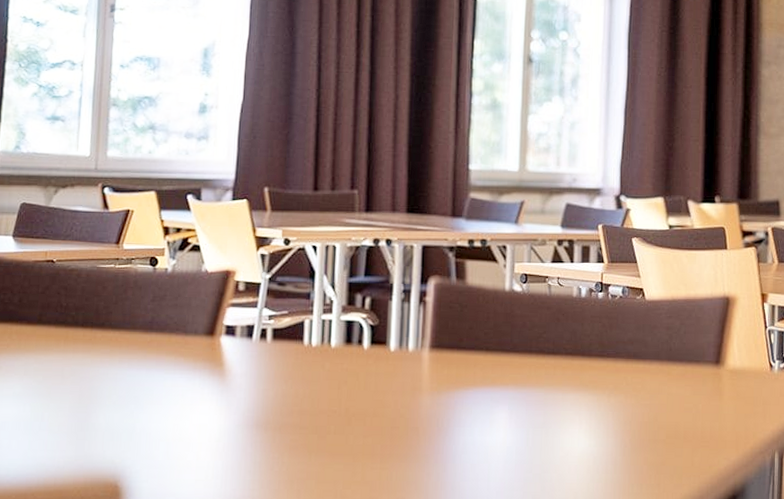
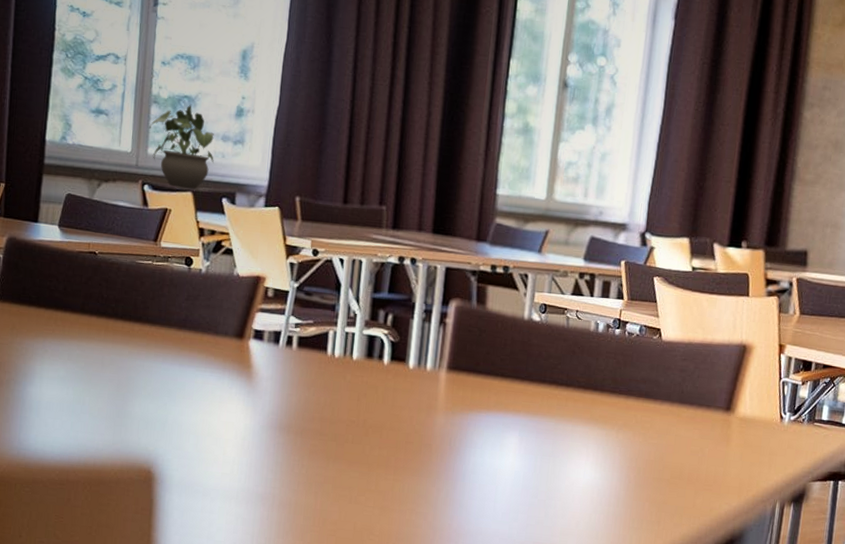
potted plant: none [108,104,178,188] -> present [149,104,214,189]

